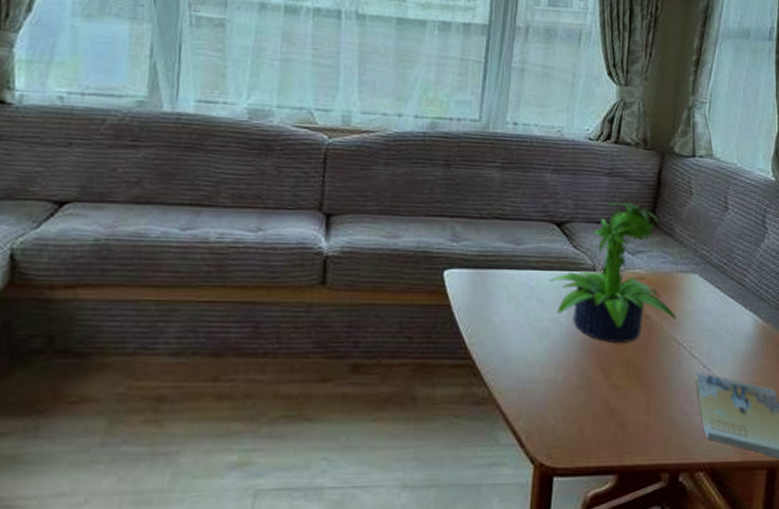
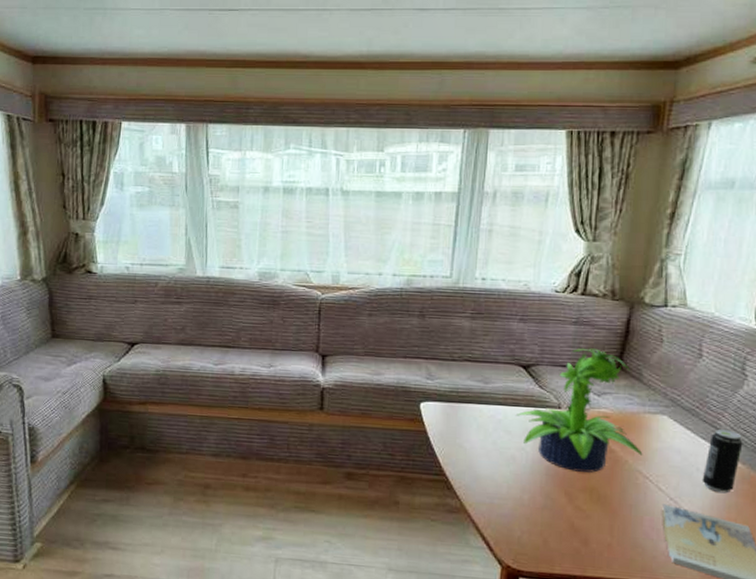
beverage can: none [731,285,767,356] -> present [702,428,743,494]

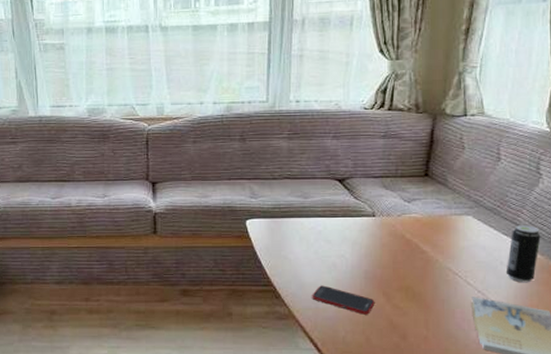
cell phone: none [487,479,556,515] -> present [312,285,375,315]
potted plant: present [515,348,643,473] -> none [334,159,452,273]

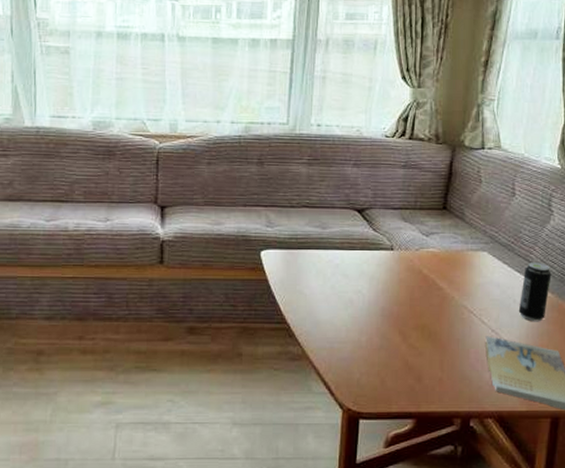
cell phone: present [312,285,375,315] -> none [327,323,391,355]

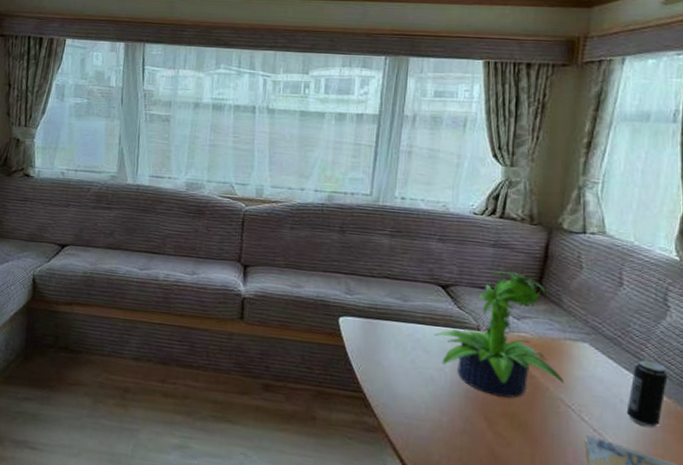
potted plant: none [351,190,467,311] -> present [434,270,565,398]

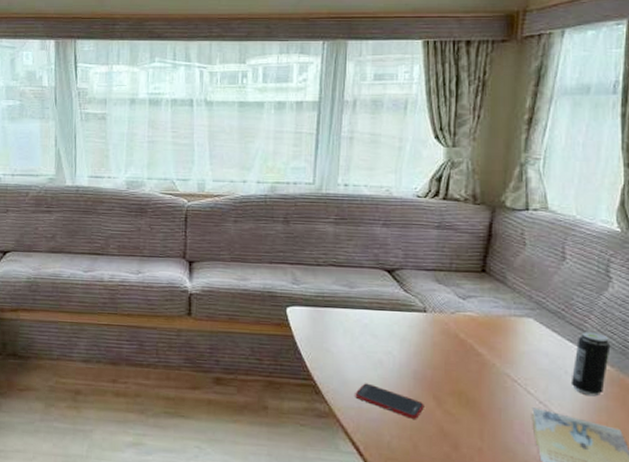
cell phone: none [405,399,475,440] -> present [355,383,424,419]
potted plant: present [434,270,565,398] -> none [381,251,510,376]

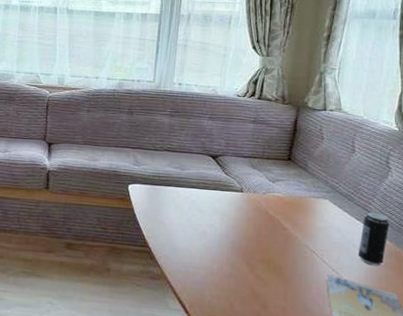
cell phone: present [355,383,424,419] -> none [183,250,240,282]

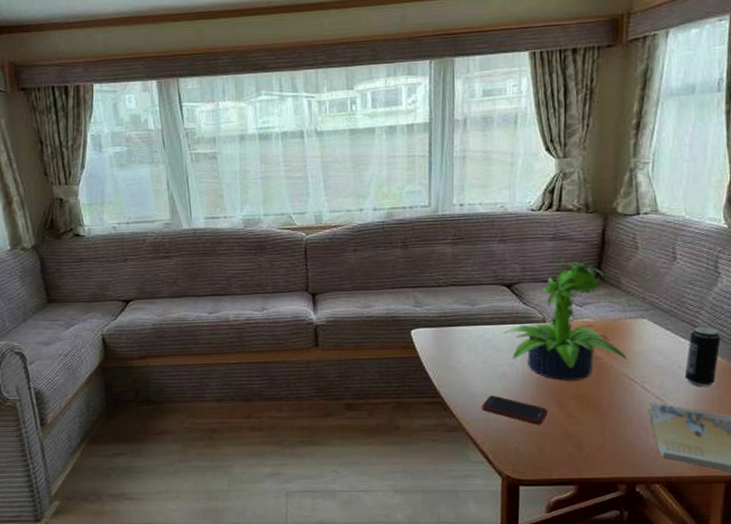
cell phone: none [183,250,240,282] -> present [481,395,548,425]
potted plant: none [206,142,310,247] -> present [502,261,627,381]

